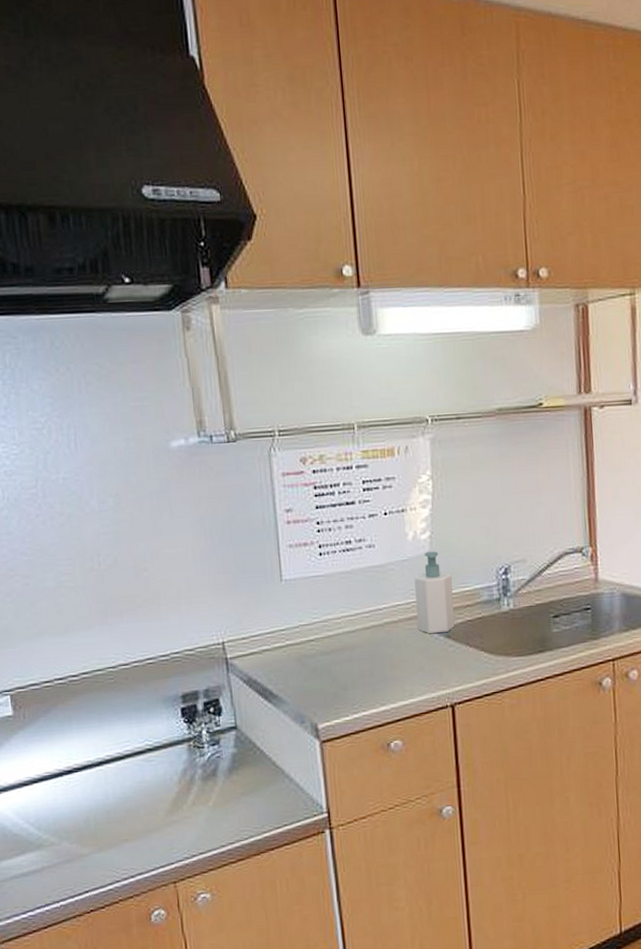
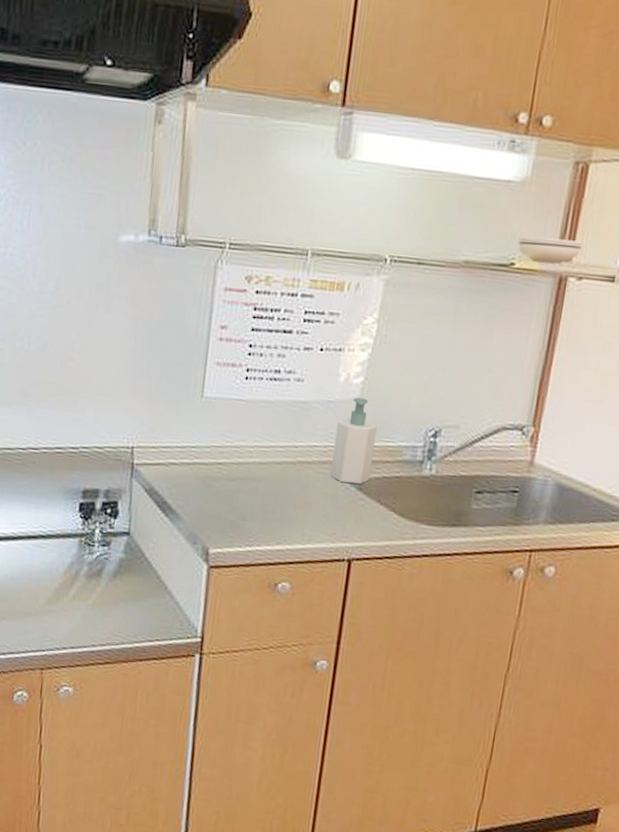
bowl: none [541,373,598,399] -> present [517,236,584,265]

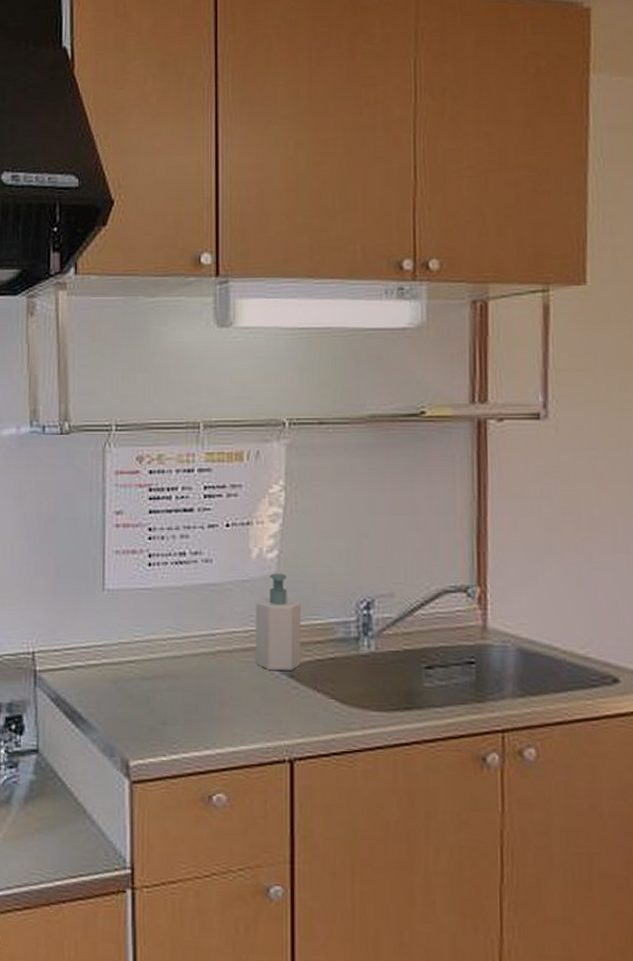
bowl: present [517,236,584,265] -> none [425,381,498,408]

